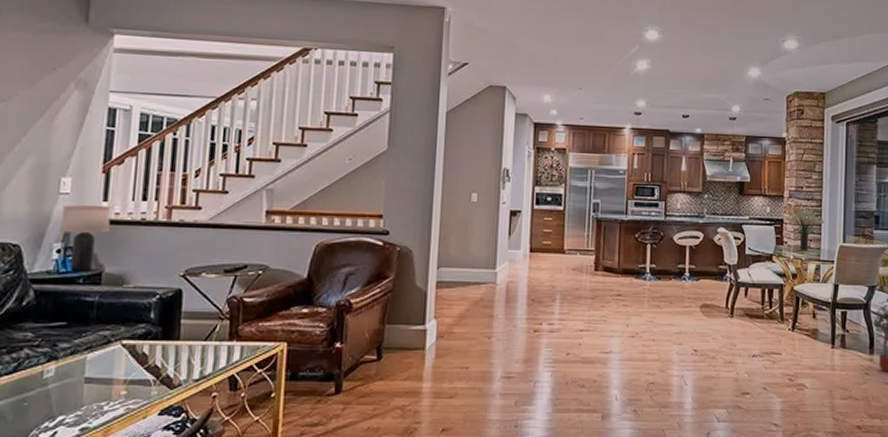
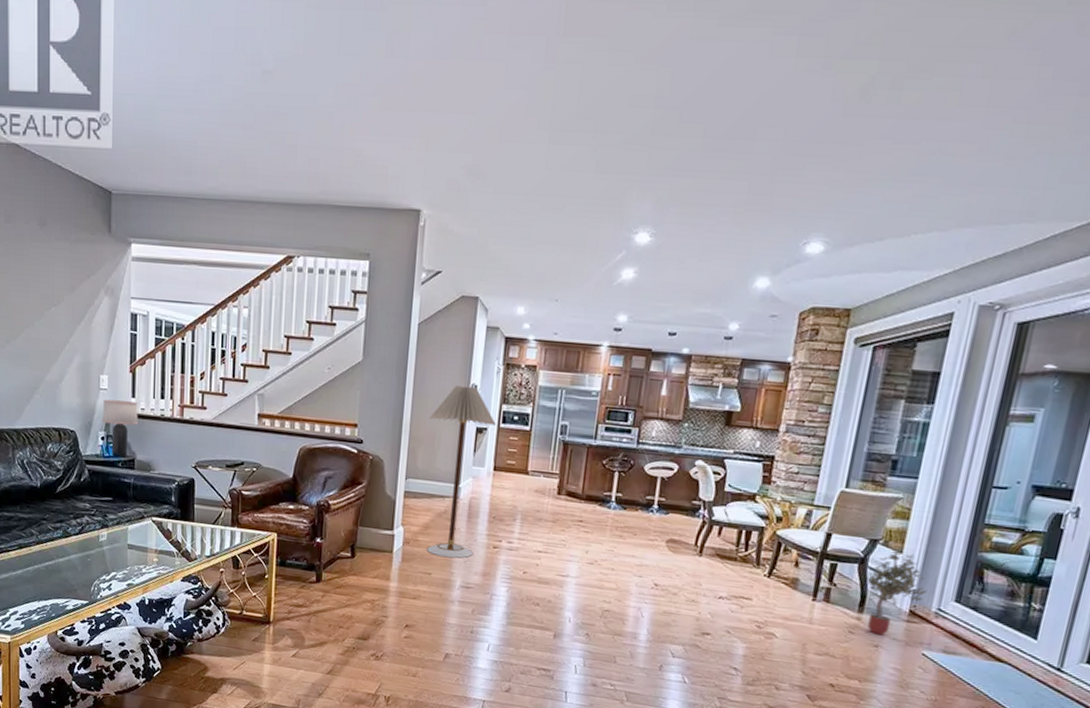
floor lamp: none [460,170,529,348] -> present [427,385,496,559]
flower arrangement: present [785,210,824,252] -> none [777,447,826,494]

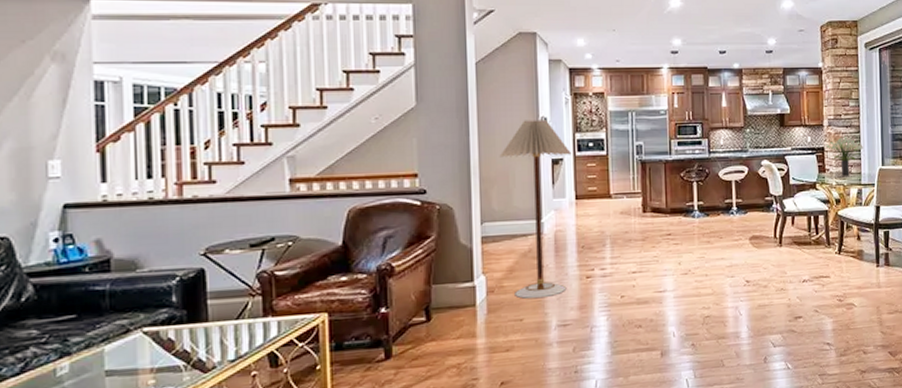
table lamp: present [102,399,139,459] -> none [53,188,115,262]
flower arrangement: none [777,447,826,494] -> present [826,137,863,177]

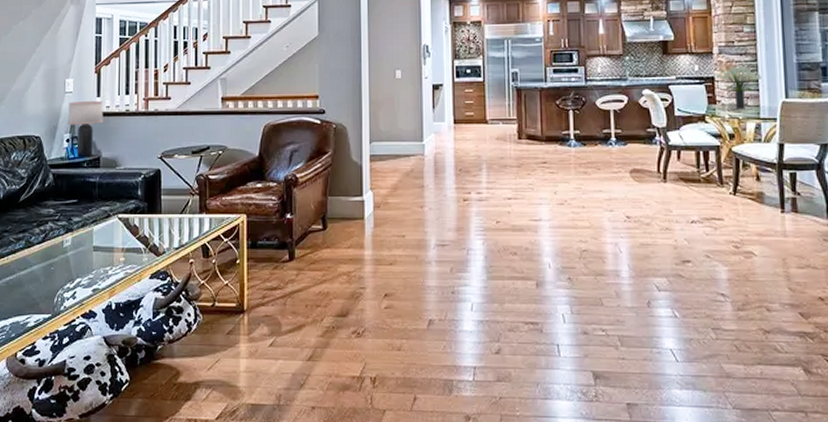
table lamp: none [53,188,115,262] -> present [67,101,104,158]
floor lamp: present [499,119,571,299] -> none [386,47,450,217]

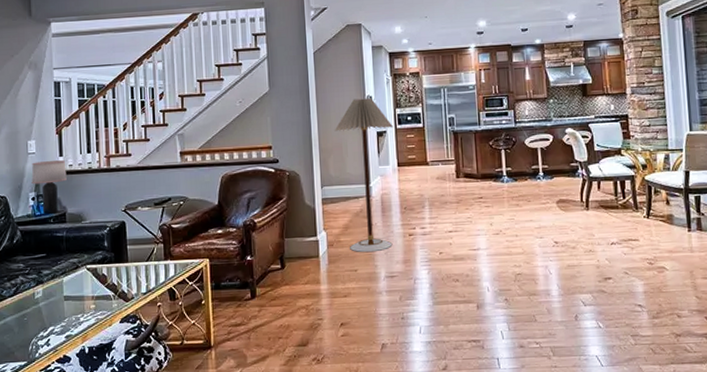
floor lamp: none [386,47,450,217] -> present [334,98,393,253]
flower arrangement: present [716,65,762,110] -> none [630,103,669,143]

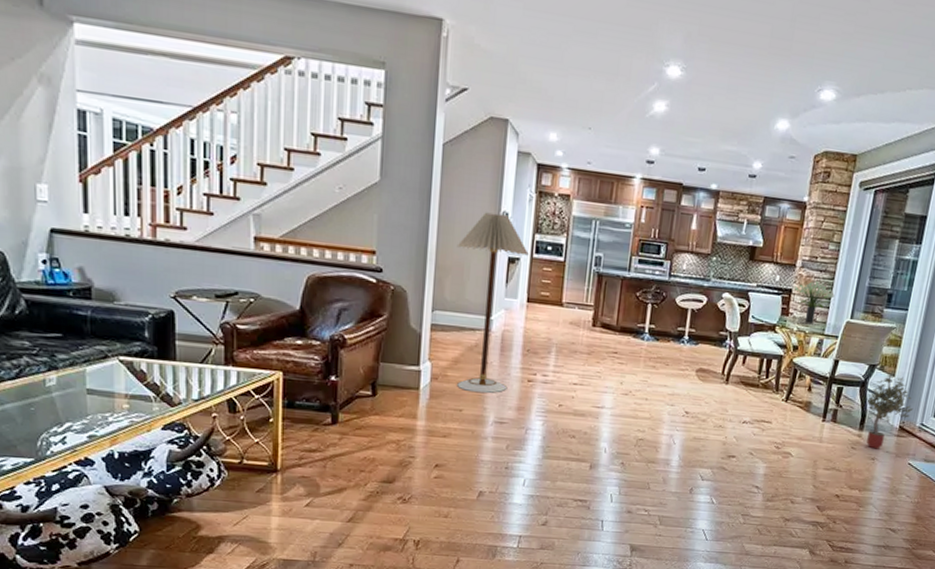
table lamp: present [31,160,68,215] -> none [41,213,95,287]
flower arrangement: none [630,103,669,143] -> present [794,281,835,325]

